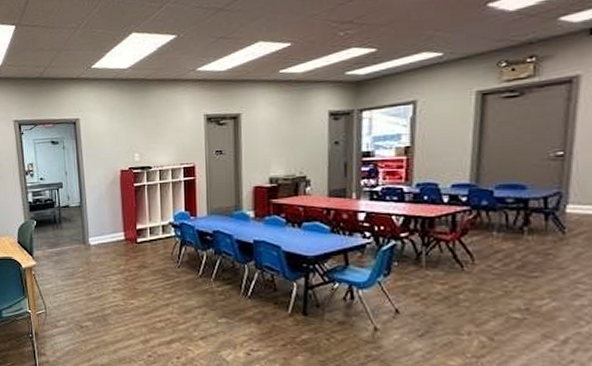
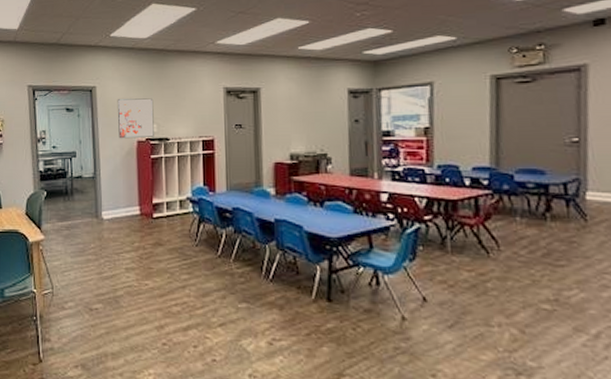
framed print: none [100,128,137,169] -> present [117,98,154,139]

